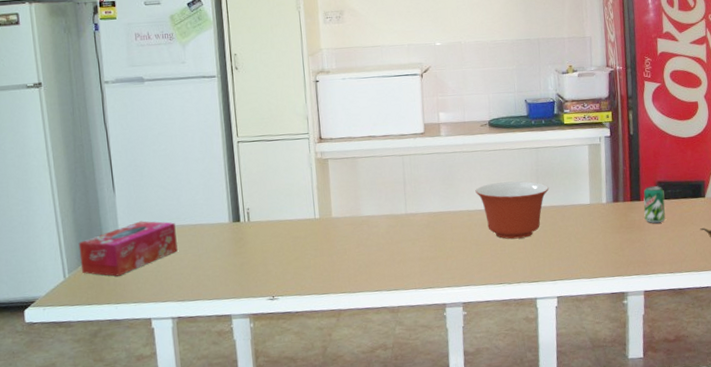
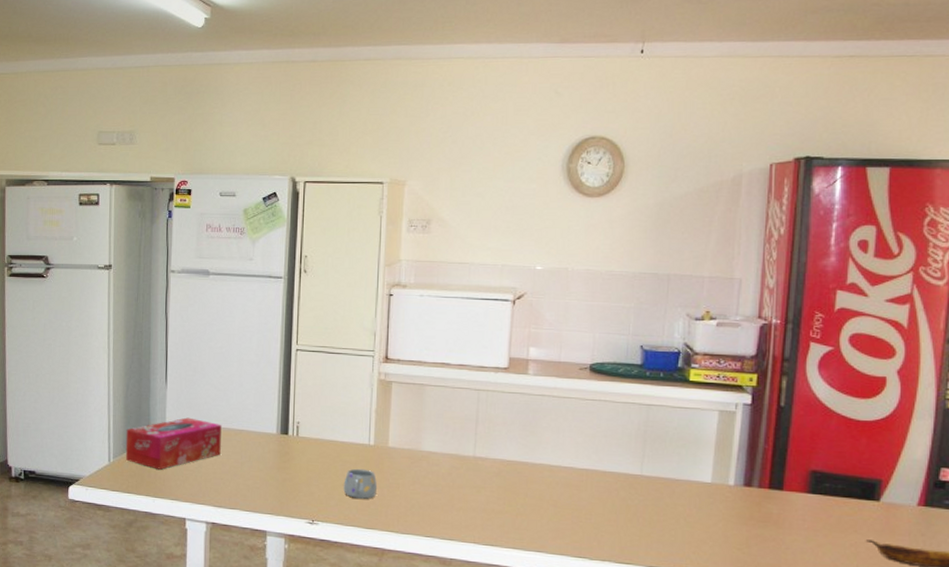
mug: none [296,241,328,269] -> present [343,468,378,499]
mixing bowl: present [475,181,549,240] -> none [562,438,659,509]
beverage can: present [643,186,666,224] -> none [786,474,819,523]

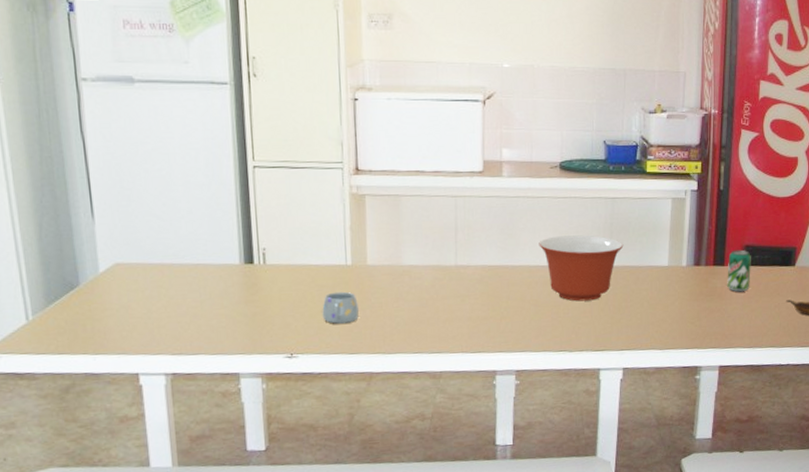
tissue box: present [125,417,222,470] -> none [45,256,174,322]
mixing bowl: none [562,438,659,509] -> present [539,235,624,302]
beverage can: none [786,474,819,523] -> present [727,249,751,292]

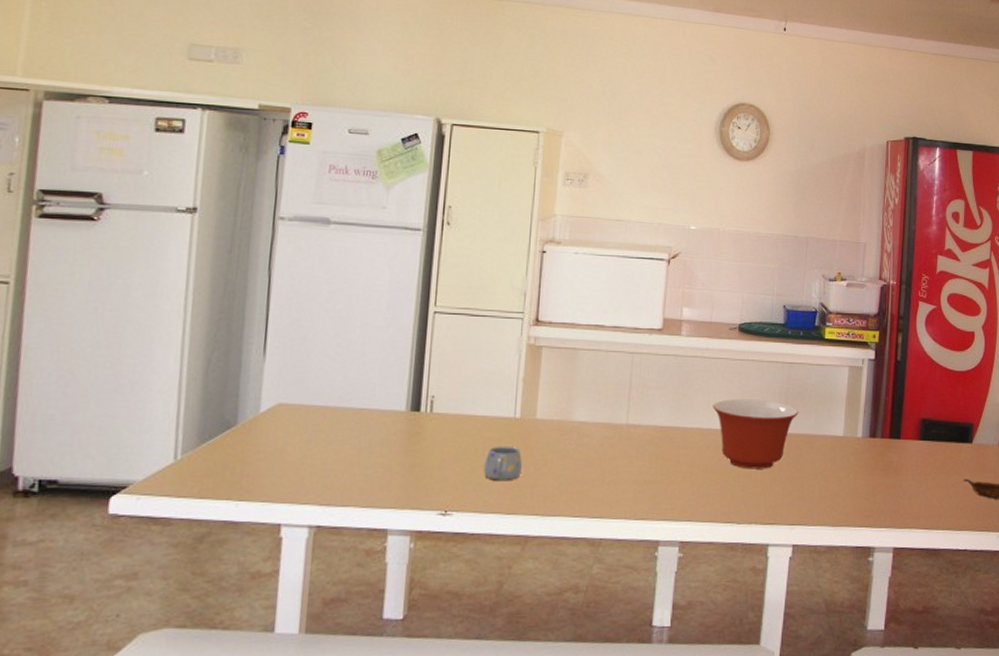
beverage can: present [727,249,751,292] -> none [903,423,928,468]

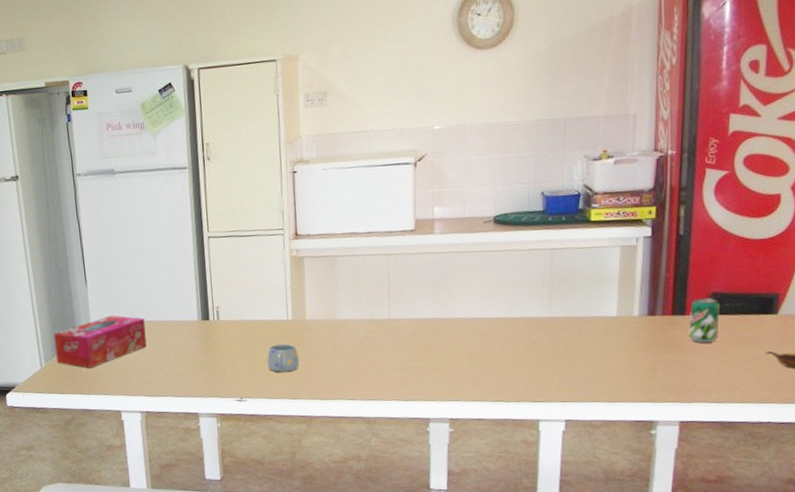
tissue box: none [199,396,336,465] -> present [53,315,147,368]
mixing bowl: present [713,399,799,469] -> none [472,287,565,353]
beverage can: none [903,423,928,468] -> present [689,297,720,343]

